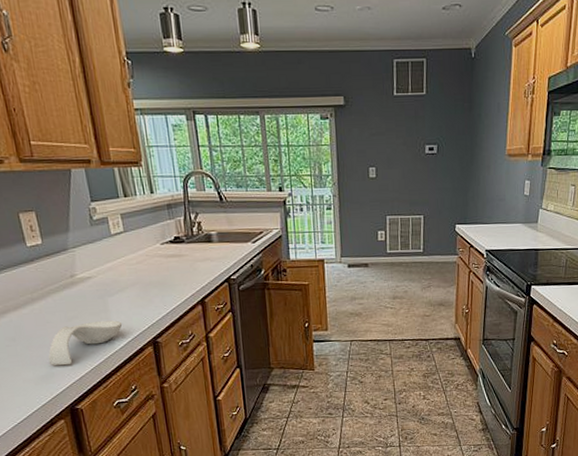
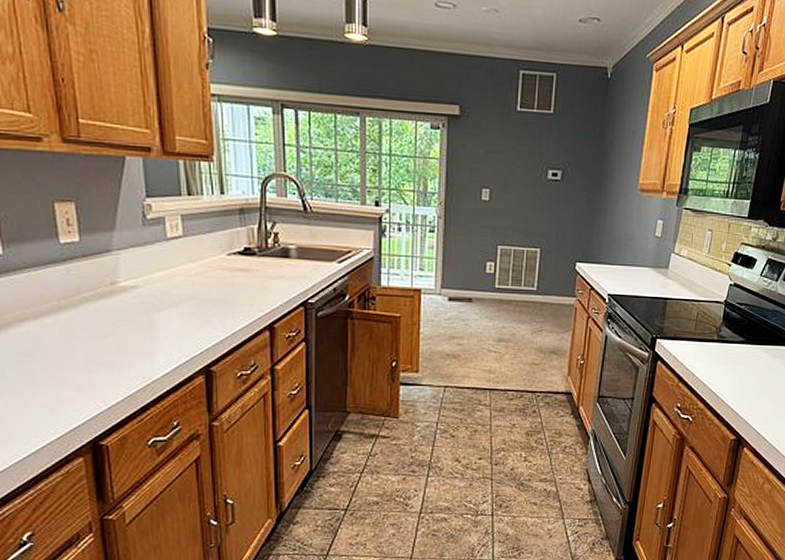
spoon rest: present [48,320,123,366] -> none [71,340,170,391]

